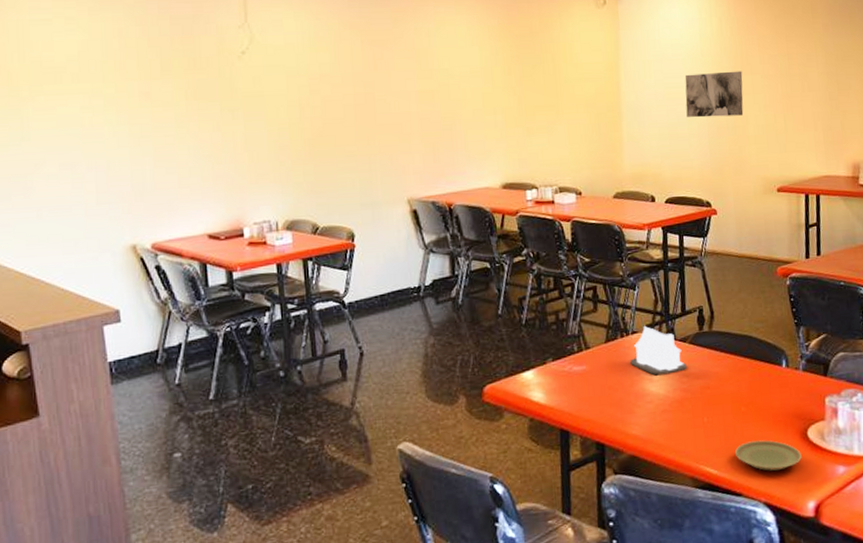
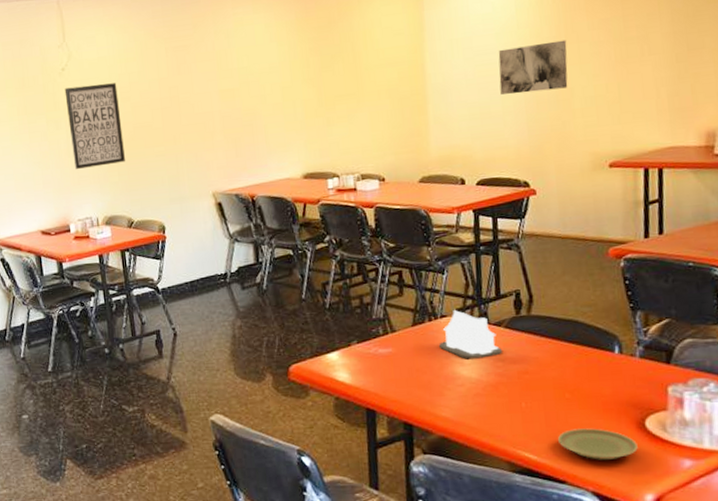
wall art: none [244,72,312,167] -> present [64,82,125,170]

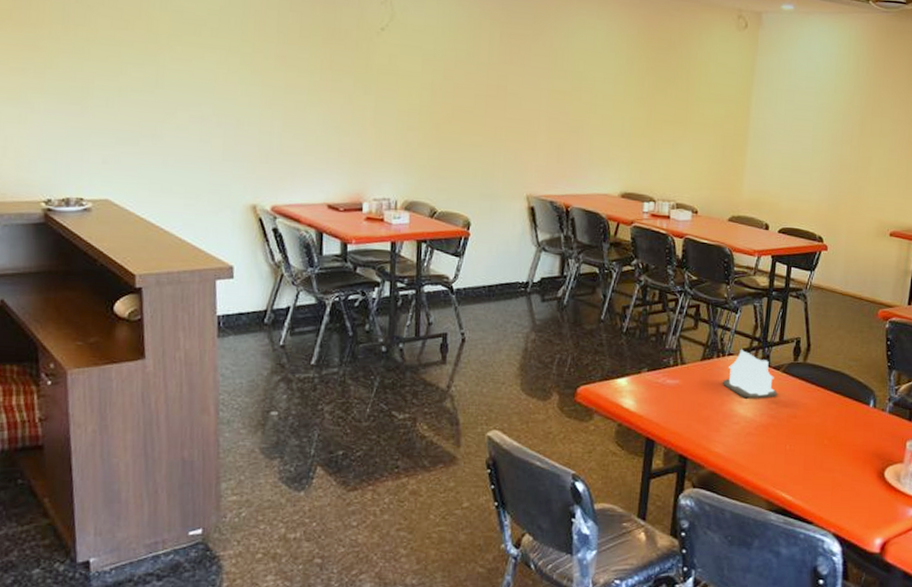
wall art: present [64,82,125,170] -> none [378,50,441,145]
wall art: present [498,39,568,95] -> none [811,108,873,156]
plate: present [558,428,638,460] -> none [812,474,876,504]

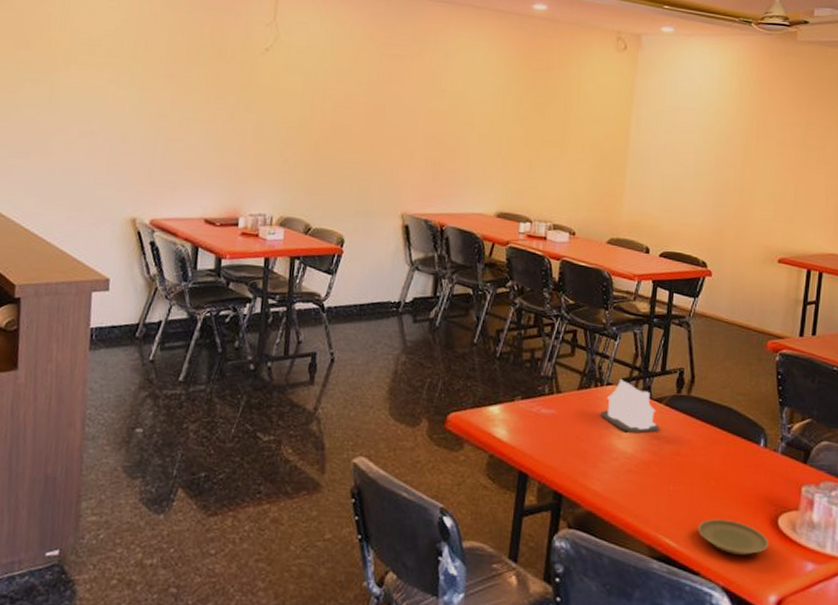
plate: none [812,474,876,504] -> present [698,519,769,555]

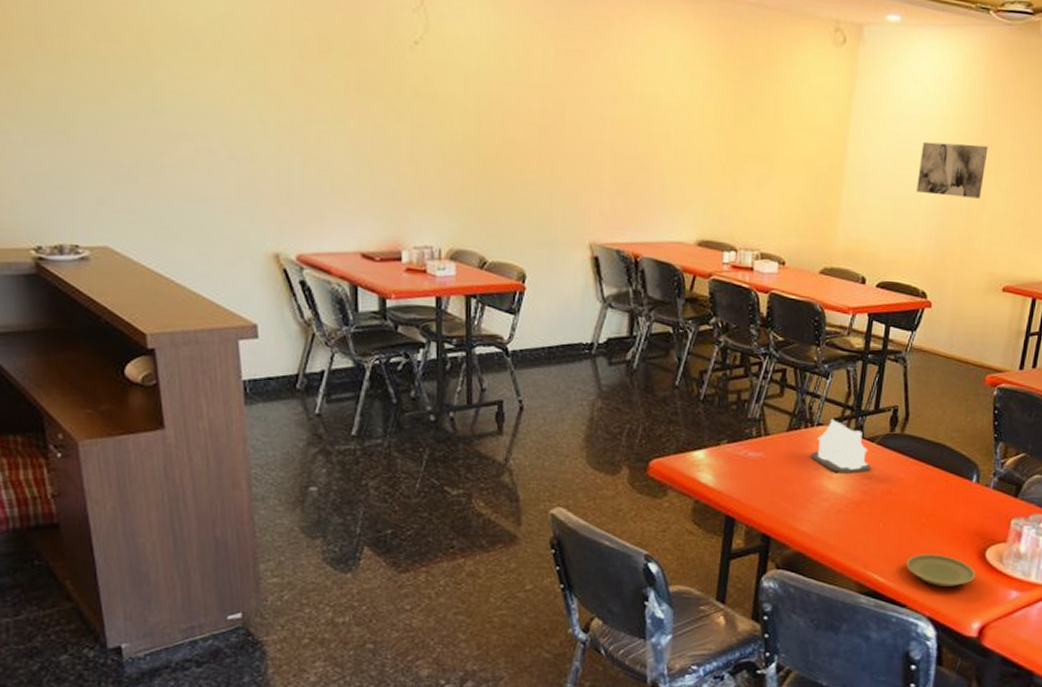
wall art: none [693,130,757,179] -> present [917,141,989,199]

